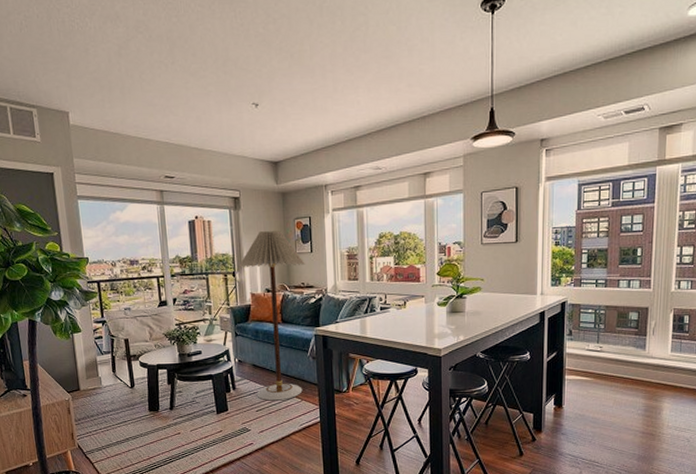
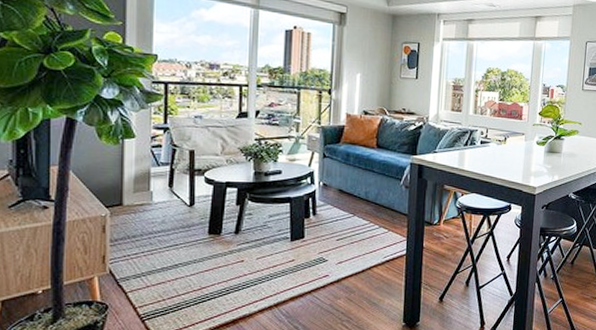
floor lamp: present [238,231,305,401] -> none [335,51,409,230]

